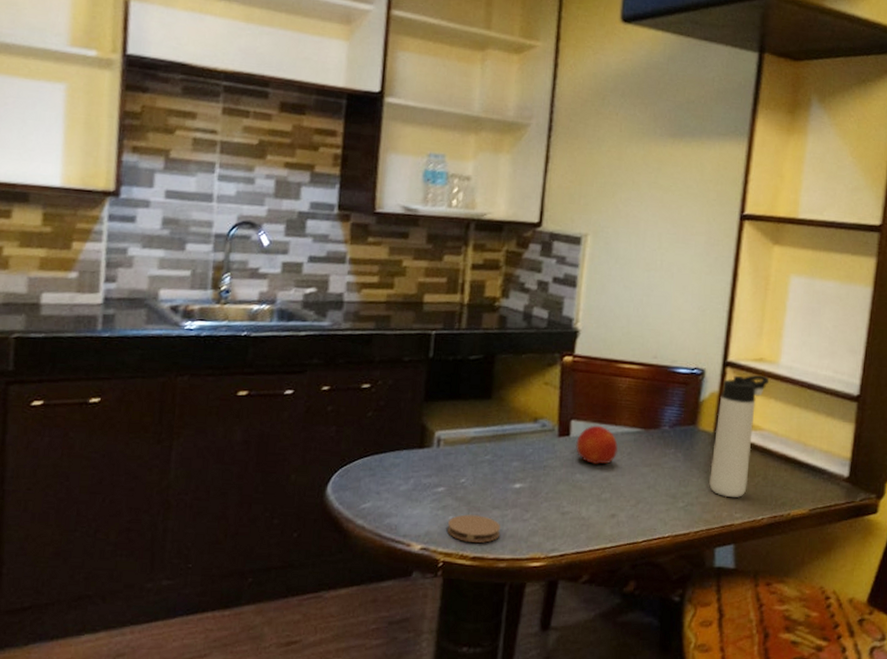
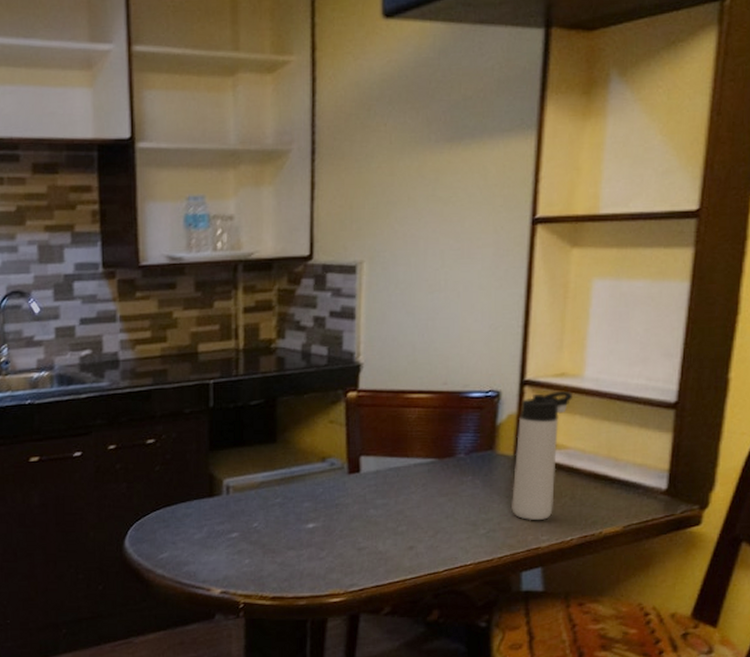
coaster: present [448,514,501,543] -> none [245,557,298,583]
fruit: present [576,425,619,465] -> none [367,459,412,499]

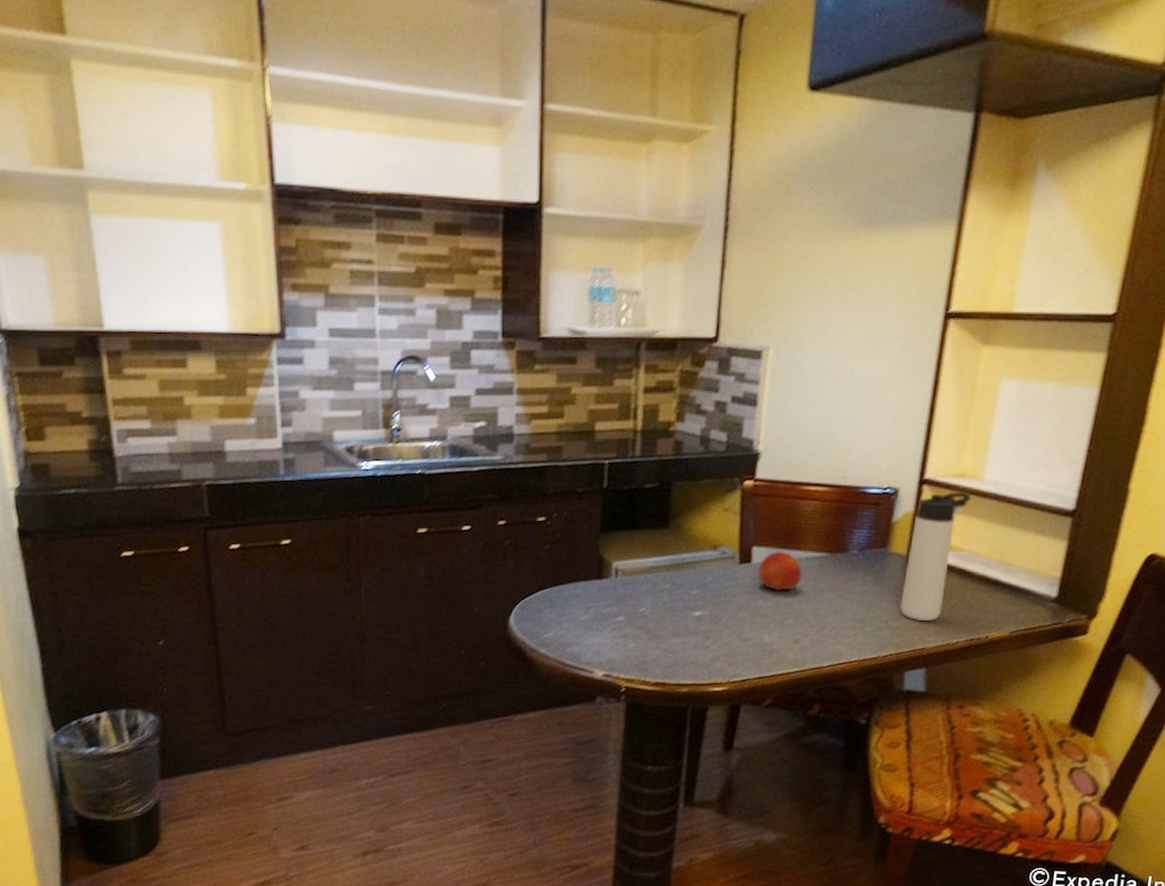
fruit: none [367,459,412,499] -> present [758,551,803,592]

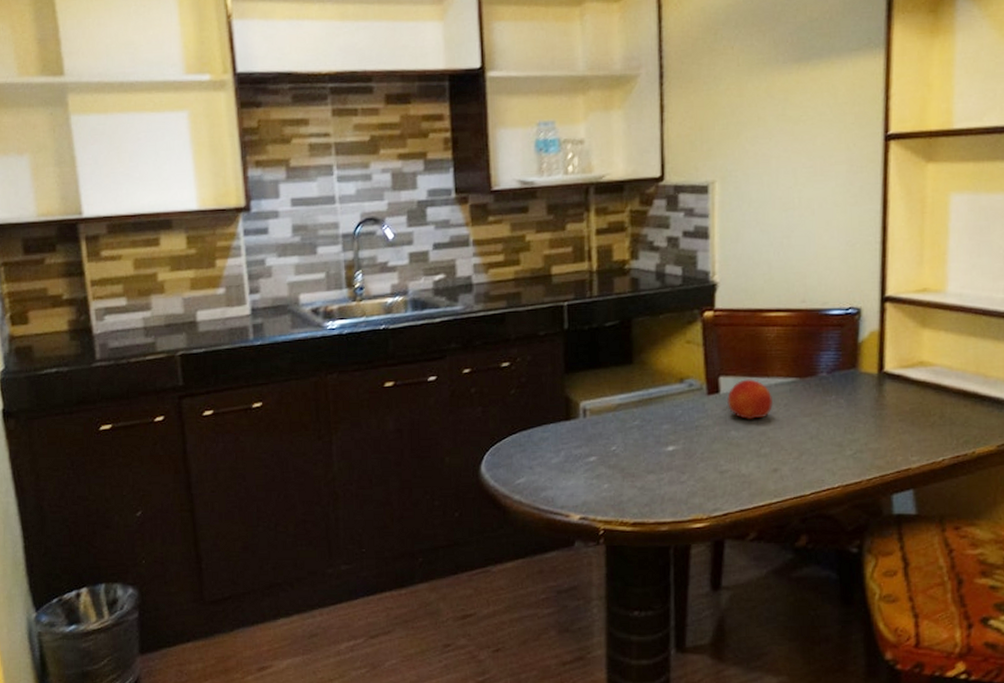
thermos bottle: present [900,492,971,621] -> none [878,307,936,441]

